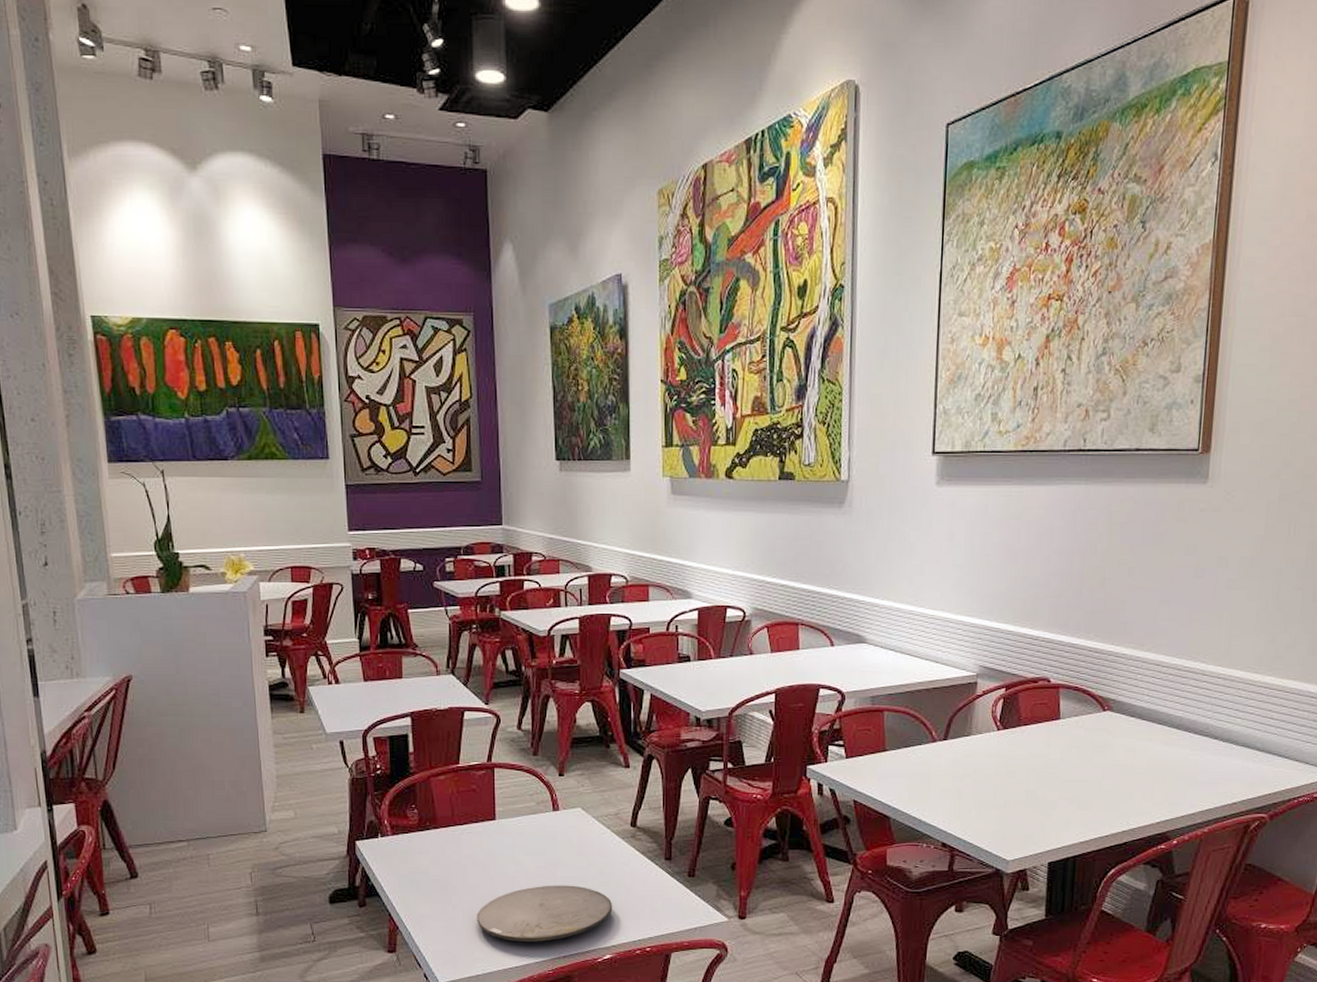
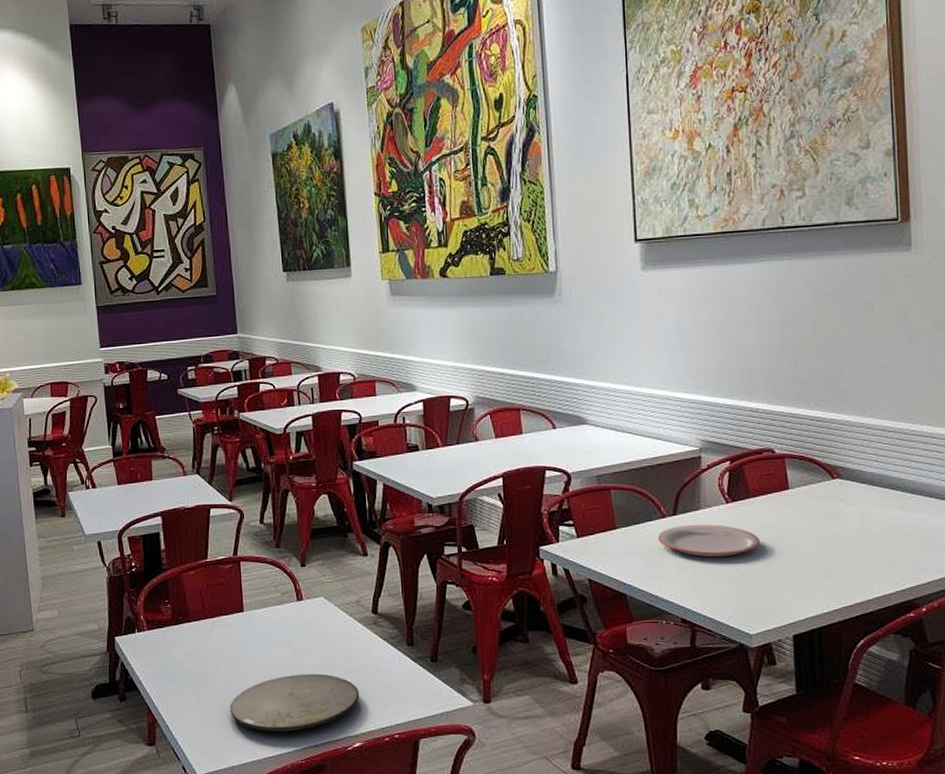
plate: none [926,750,1027,784] -> present [657,524,761,557]

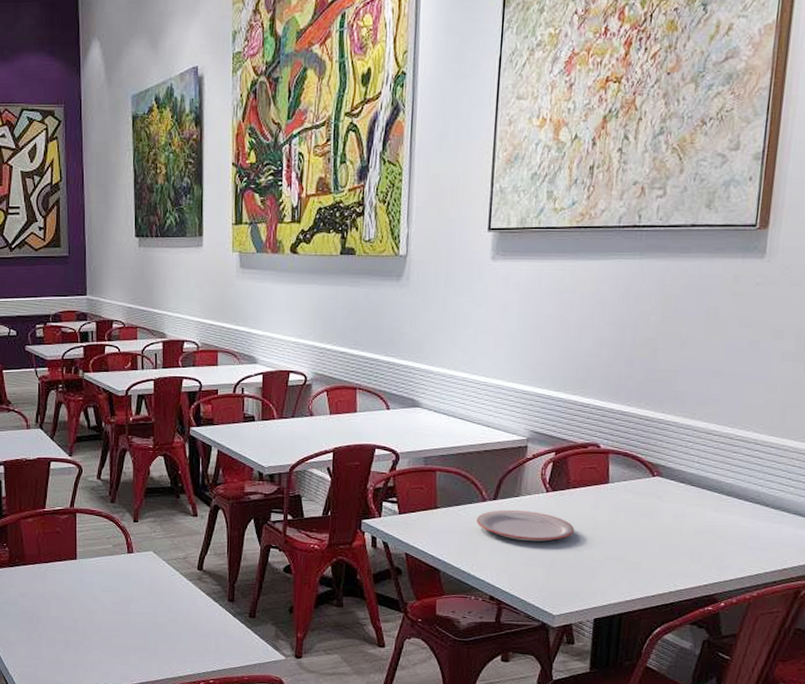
plate: present [230,673,360,732] -> none [59,619,180,670]

